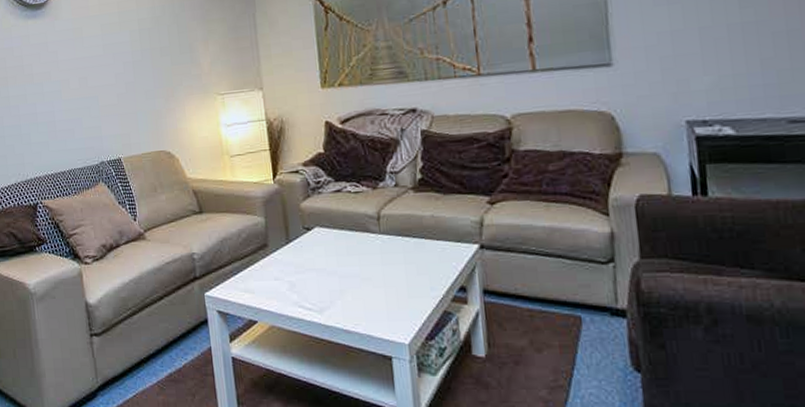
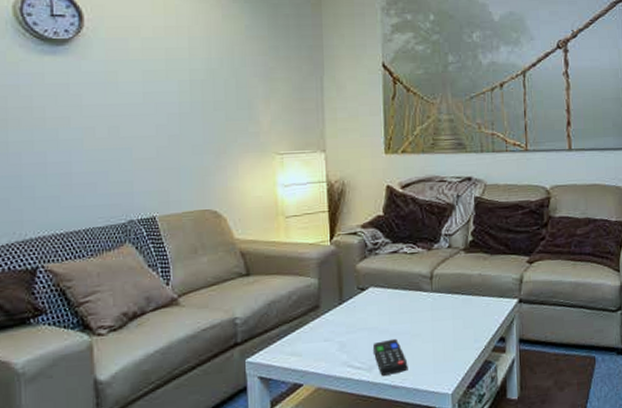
remote control: none [322,281,360,319] -> present [372,338,408,376]

